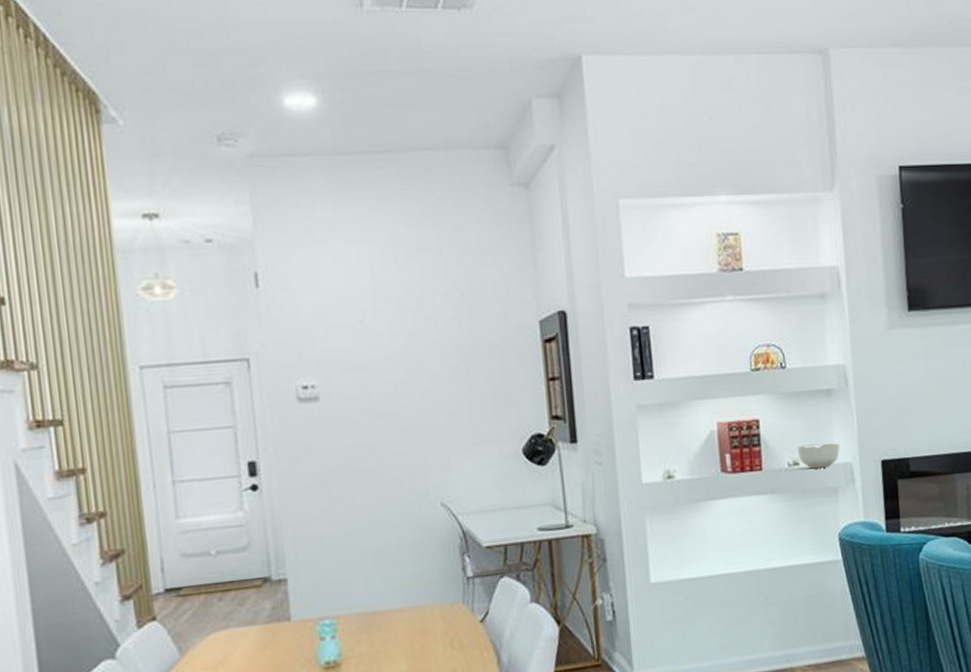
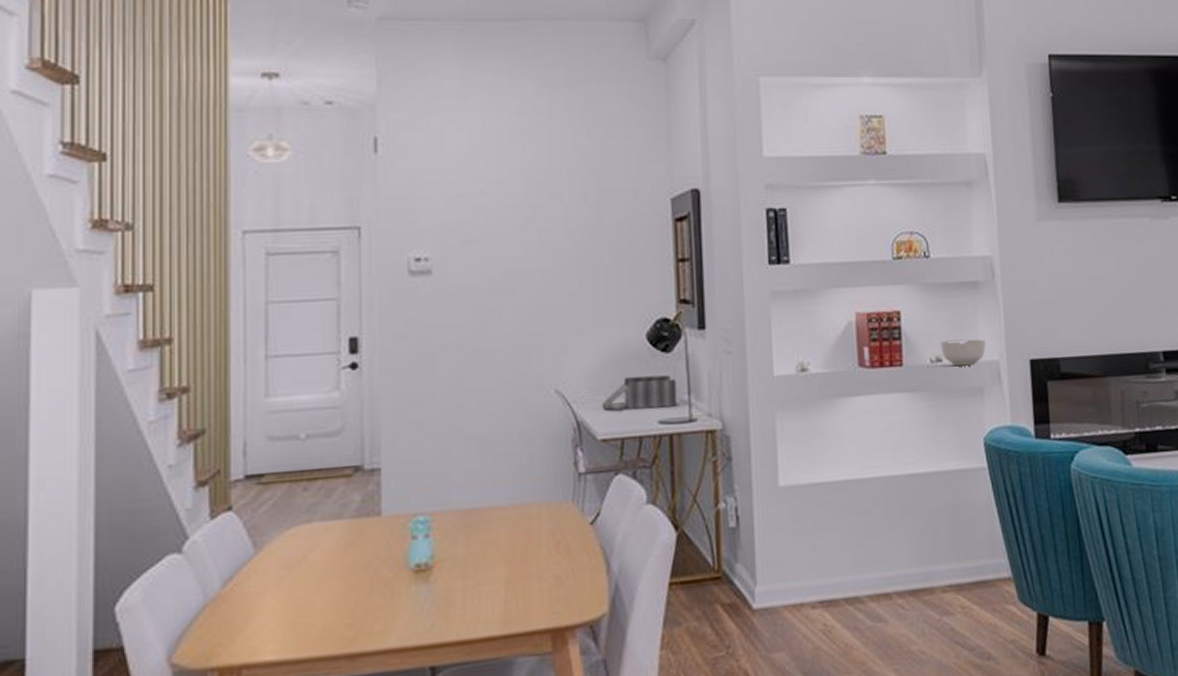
desk organizer: none [484,486,554,520] -> present [602,375,678,411]

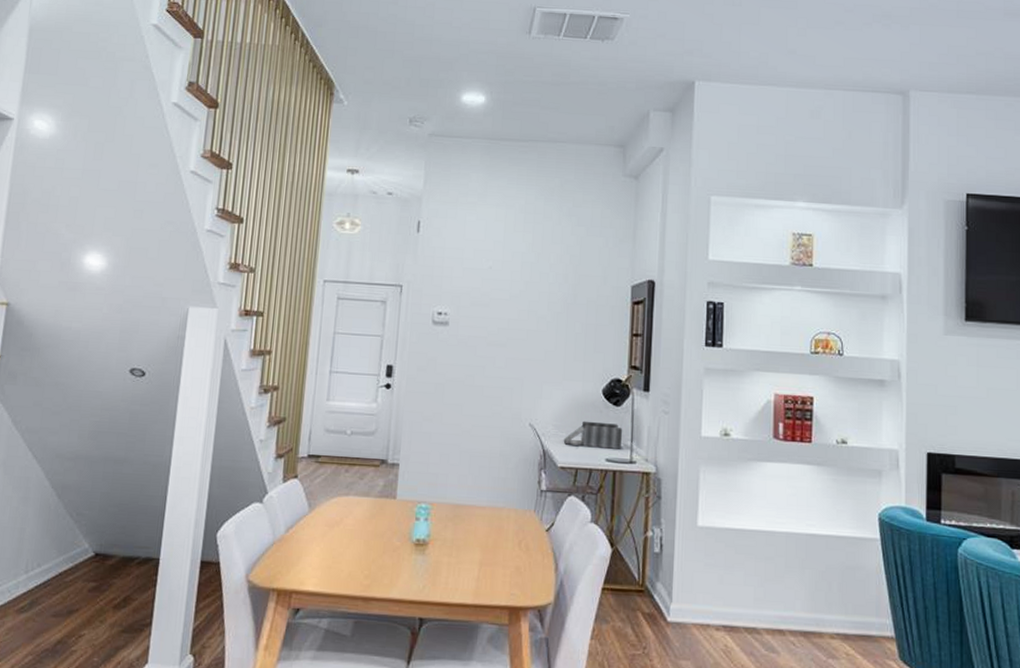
bowl: present [940,339,986,367] -> none [846,426,887,451]

